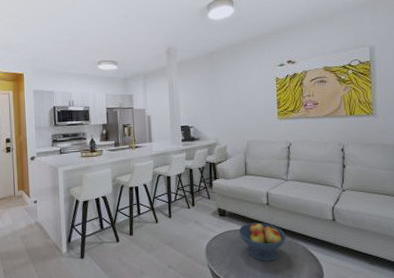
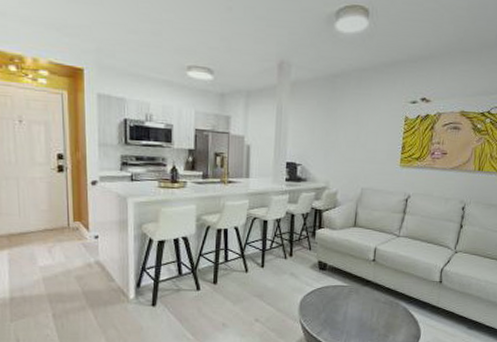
fruit bowl: present [238,222,286,261] -> none [338,279,389,320]

